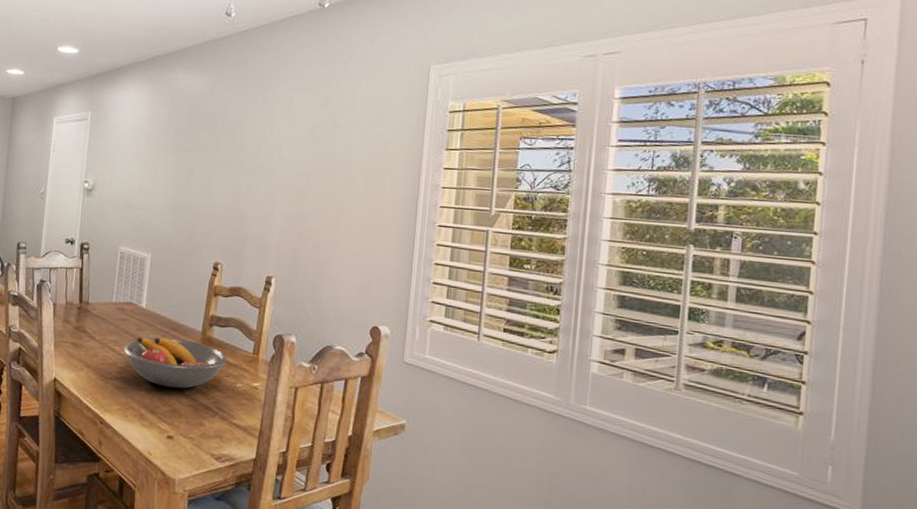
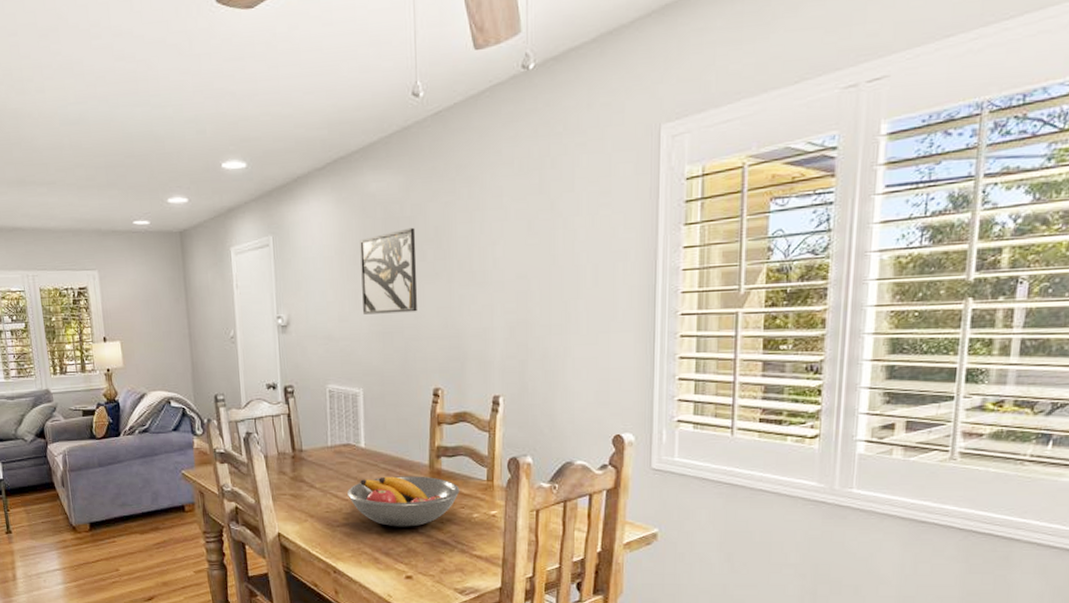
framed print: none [161,121,215,193] -> present [360,227,417,315]

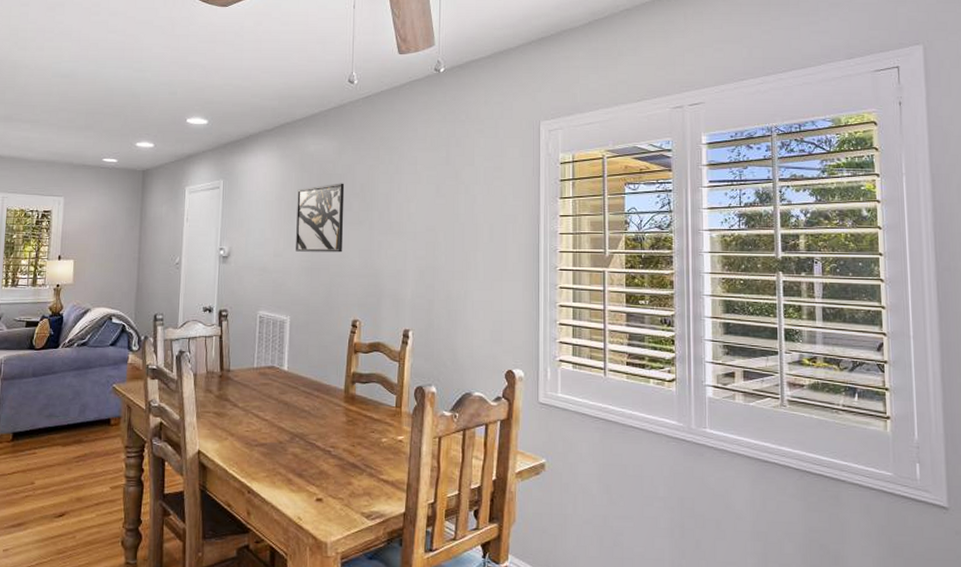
fruit bowl: present [347,476,460,527] -> none [268,399,371,449]

